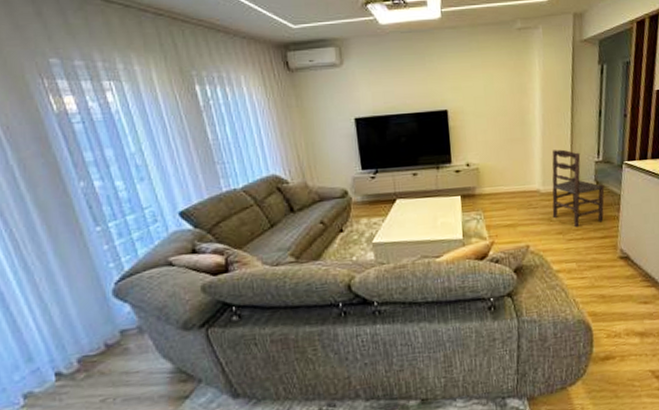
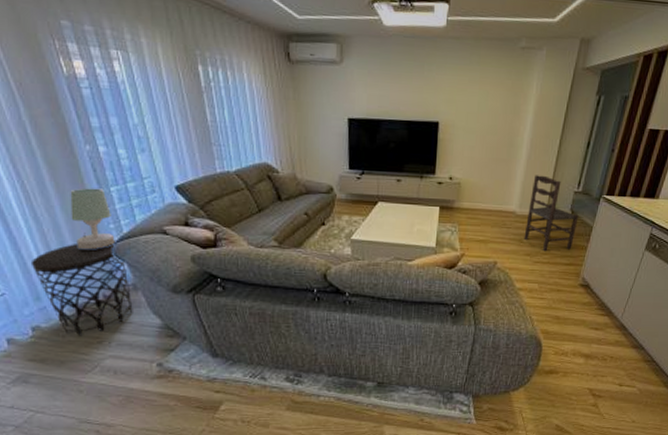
side table: none [21,281,140,398] -> present [30,241,133,336]
table lamp: none [64,225,116,297] -> present [70,188,115,250]

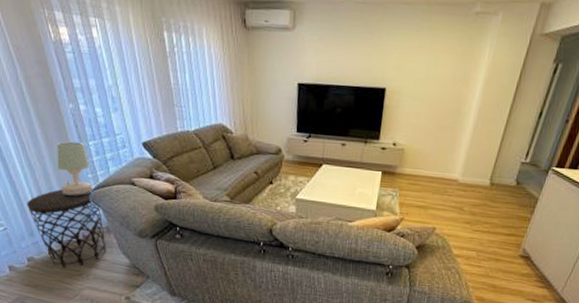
dining chair: present [524,175,579,252] -> none [464,144,524,221]

